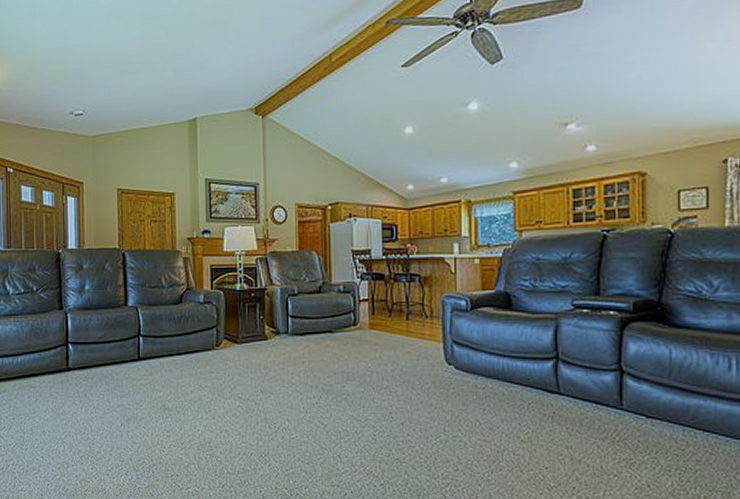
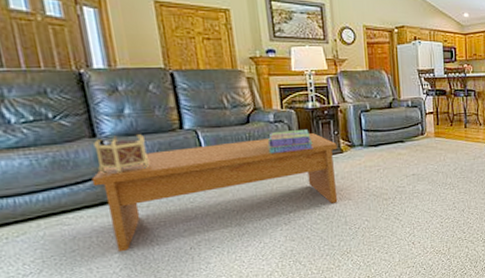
coffee table: none [55,317,262,420] -> present [91,133,338,252]
decorative box: none [60,309,97,345] -> present [94,134,149,175]
stack of books: none [196,312,238,336] -> present [267,130,314,154]

